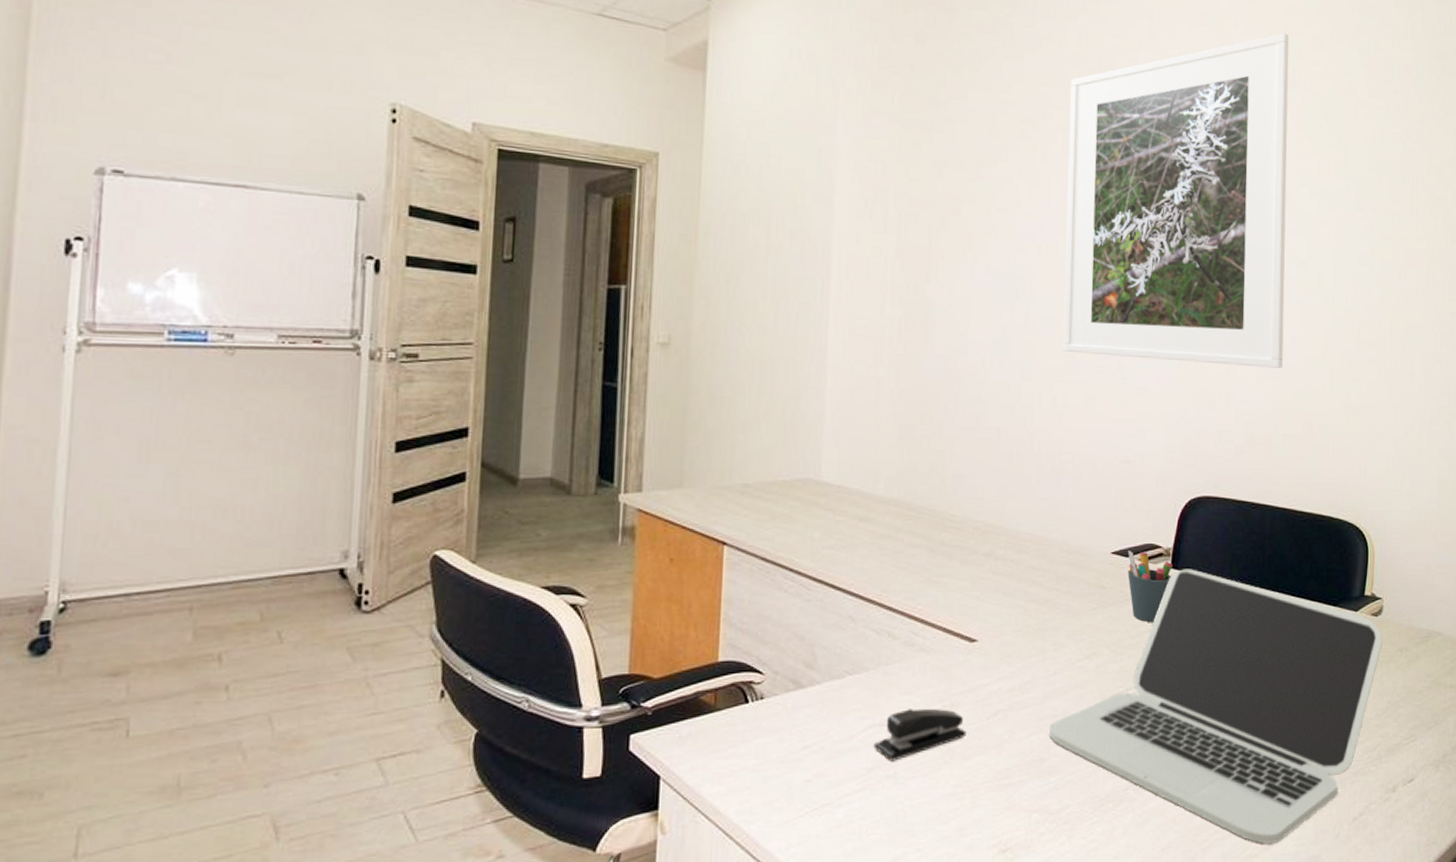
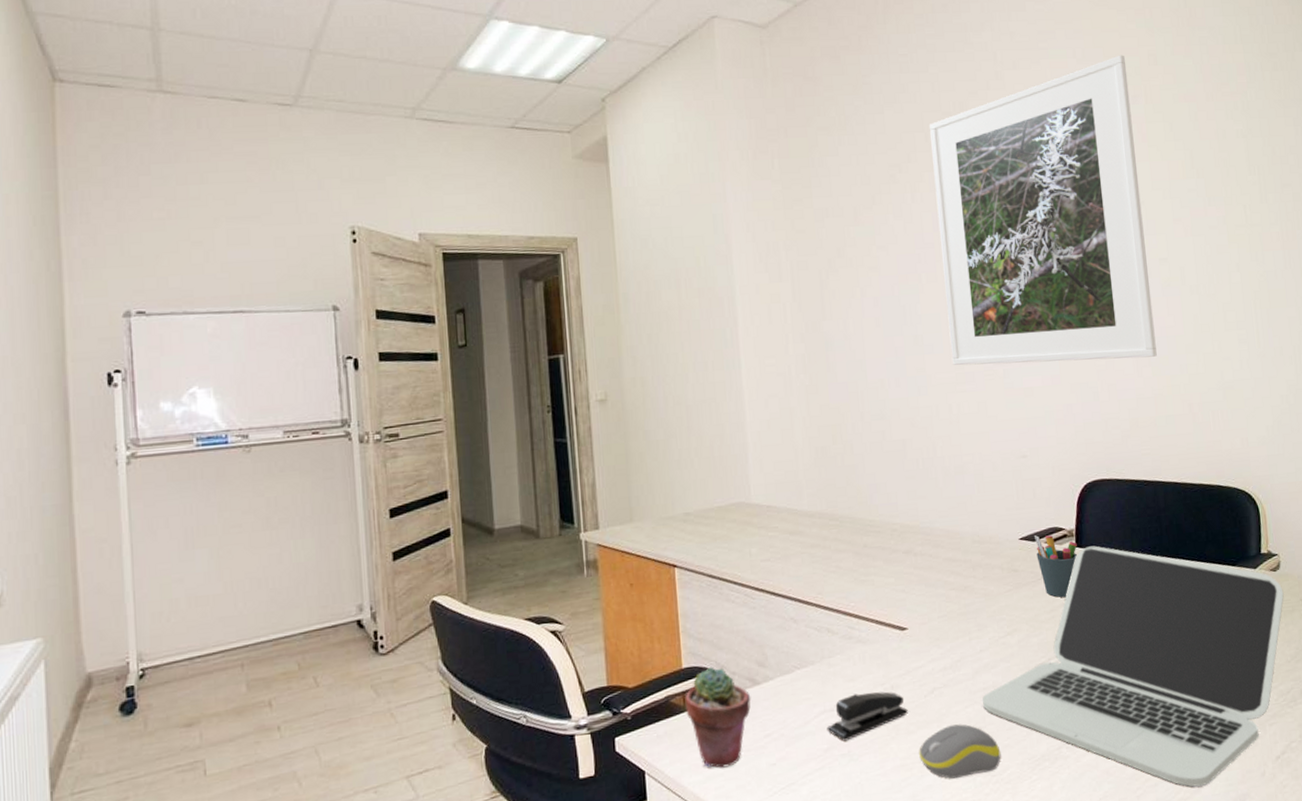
potted succulent: none [716,662,793,780] -> present [685,666,751,768]
computer mouse: none [972,753,1062,813] -> present [919,724,1001,779]

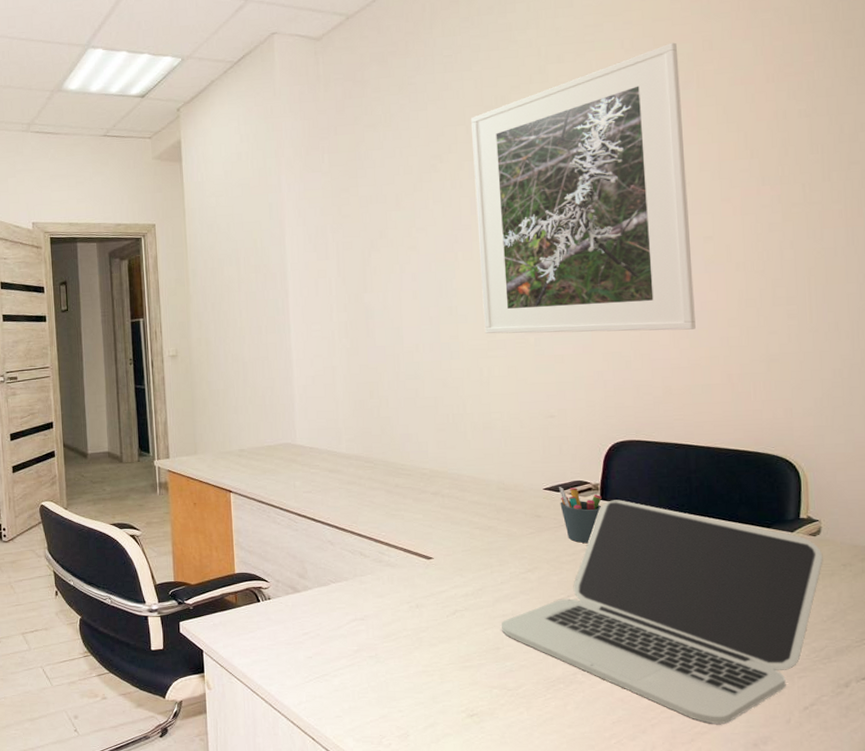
potted succulent: present [685,666,751,768] -> none [237,574,292,655]
stapler: present [827,691,908,741] -> none [357,608,431,646]
computer mouse: present [919,724,1001,779] -> none [440,643,517,688]

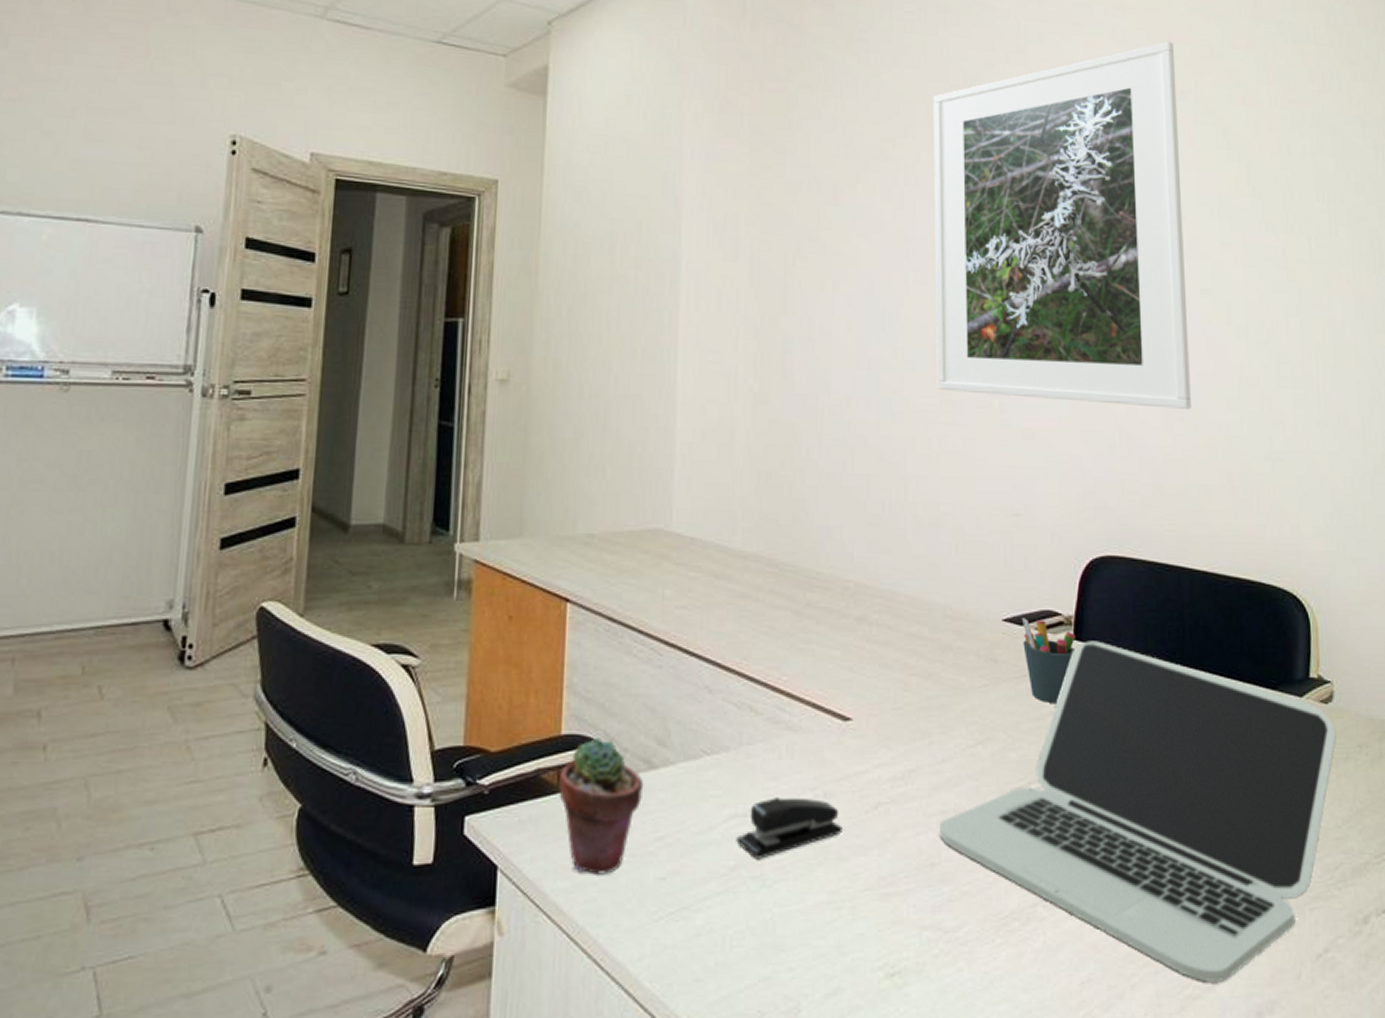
potted succulent: none [237,574,292,655] -> present [559,737,644,875]
stapler: none [357,608,431,646] -> present [736,797,842,859]

